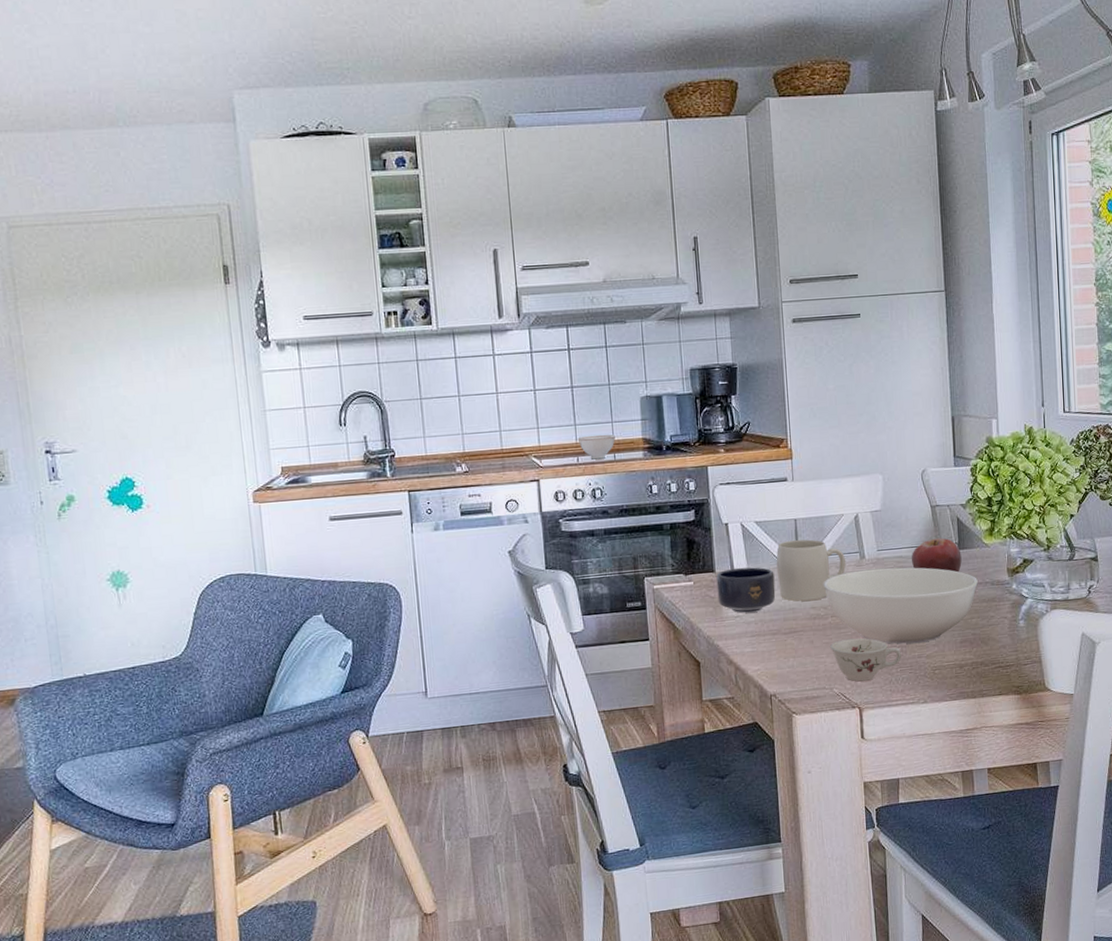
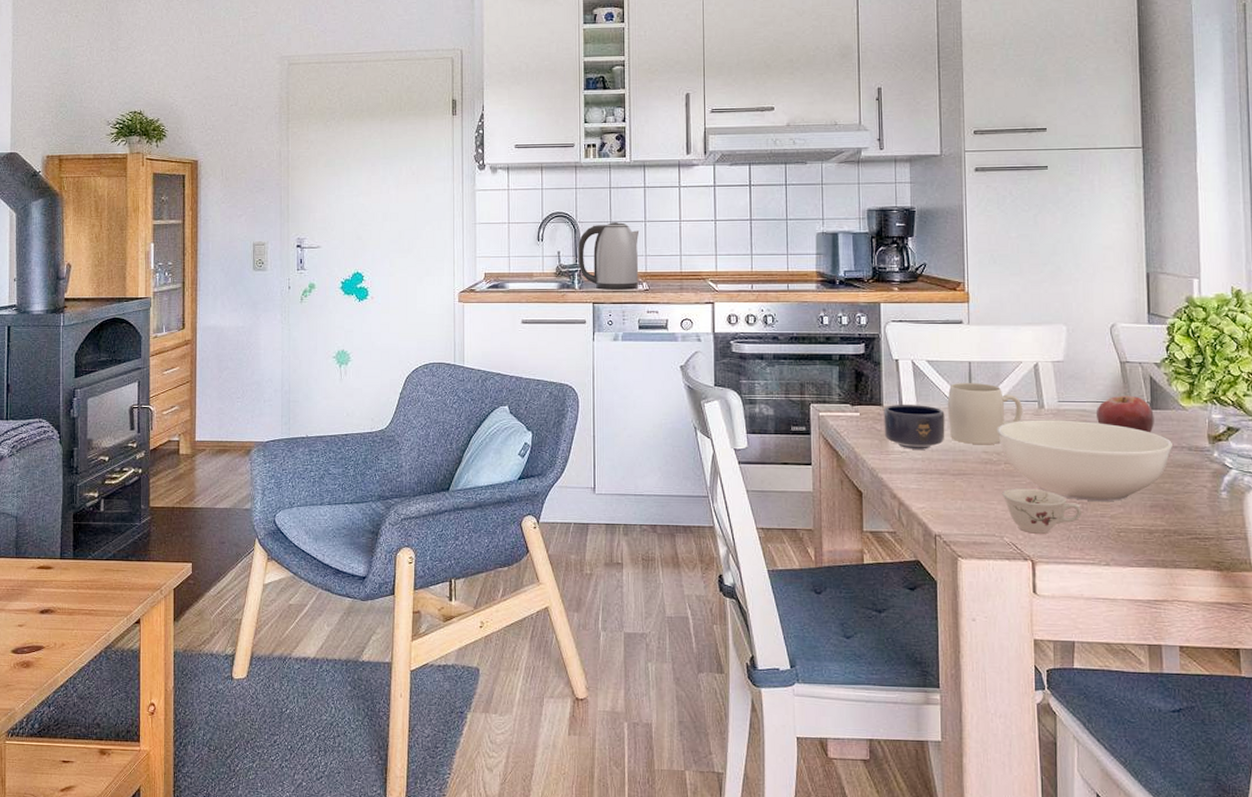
kettle: none [386,399,458,476] -> present [578,222,640,290]
bowl: present [577,434,615,460] -> none [753,265,790,288]

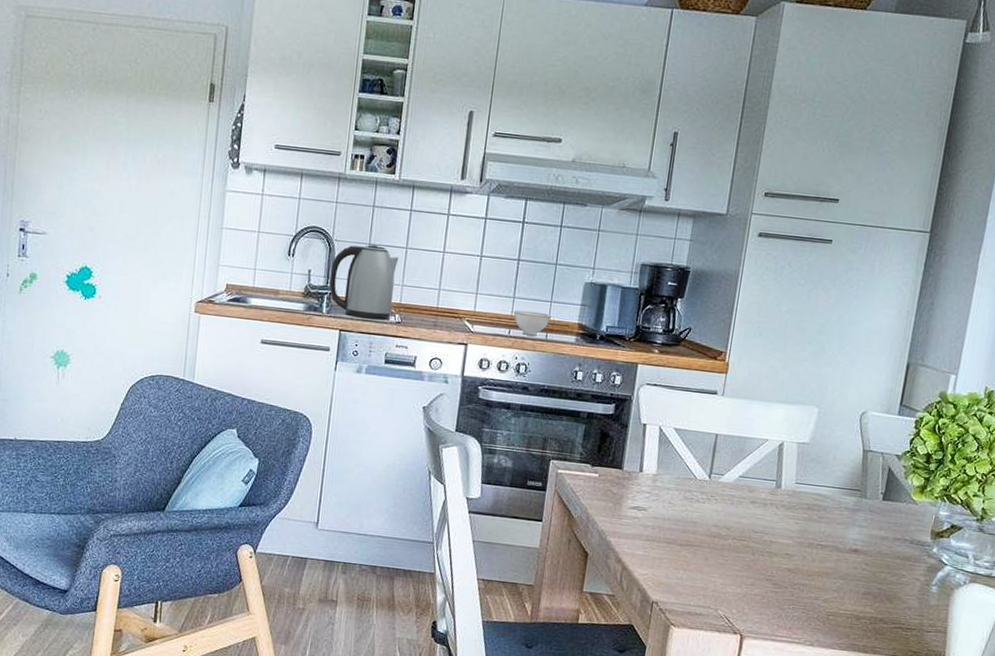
bowl: none [753,265,790,288] -> present [513,309,552,336]
mug: present [884,405,945,449] -> none [619,469,683,518]
mug: present [947,382,1022,444] -> none [684,454,760,519]
bowl: present [997,420,1172,501] -> none [730,498,897,586]
teacup: present [1002,488,1081,534] -> none [724,564,798,611]
fruit: present [1095,395,1154,433] -> none [829,483,885,523]

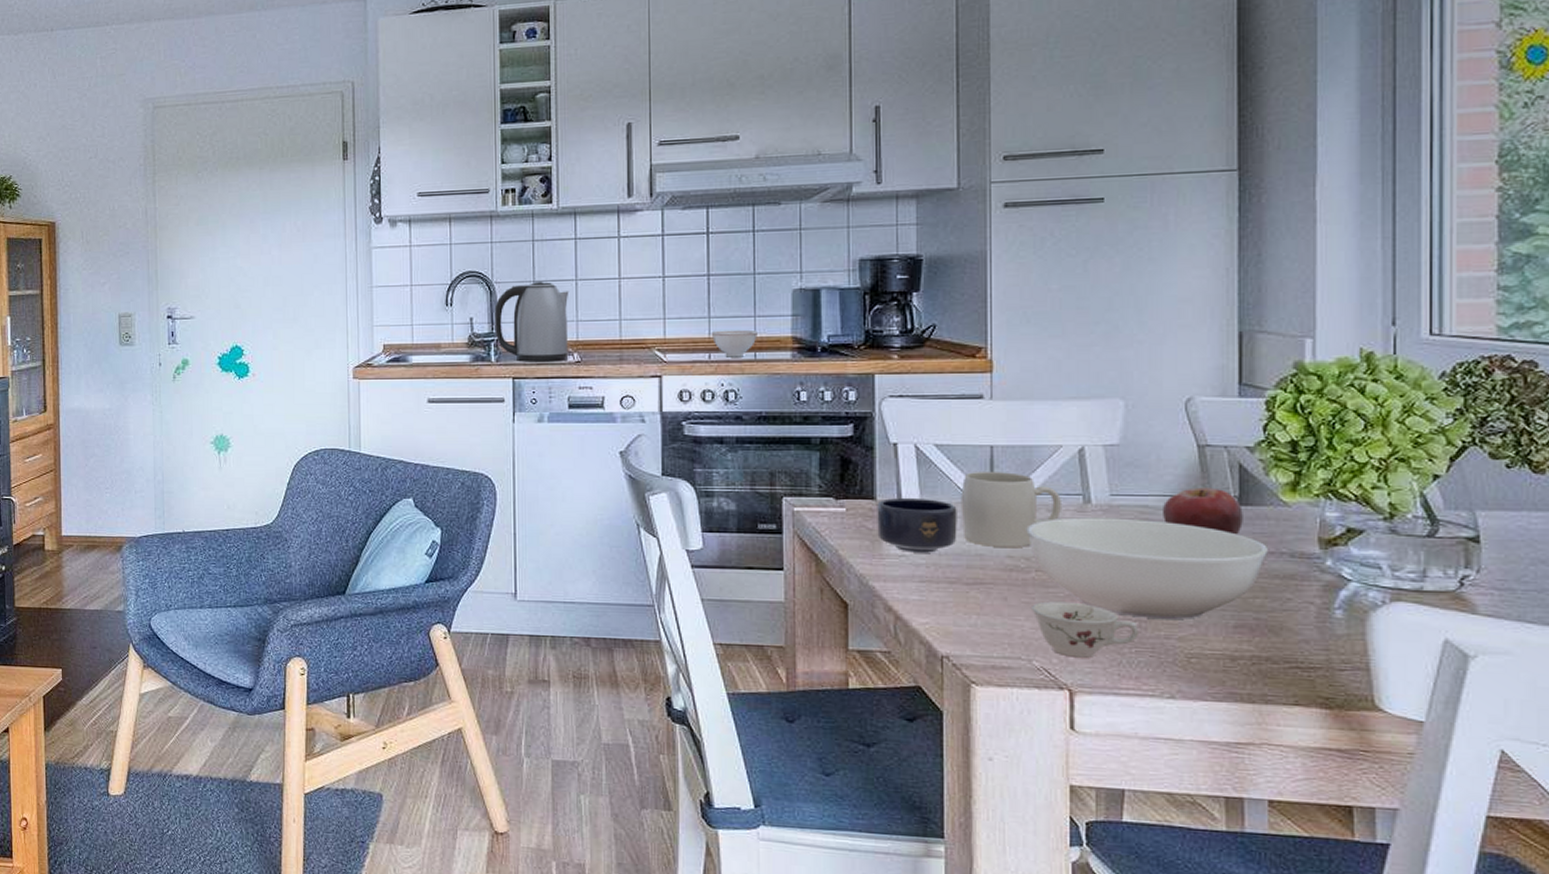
mug: none [619,469,683,518] -> present [877,498,957,553]
mug: none [684,454,760,519] -> present [960,471,1061,547]
teacup: none [724,564,798,611] -> present [1032,601,1138,658]
bowl: none [730,498,897,586] -> present [1026,517,1268,619]
fruit: none [829,483,885,523] -> present [1161,487,1243,535]

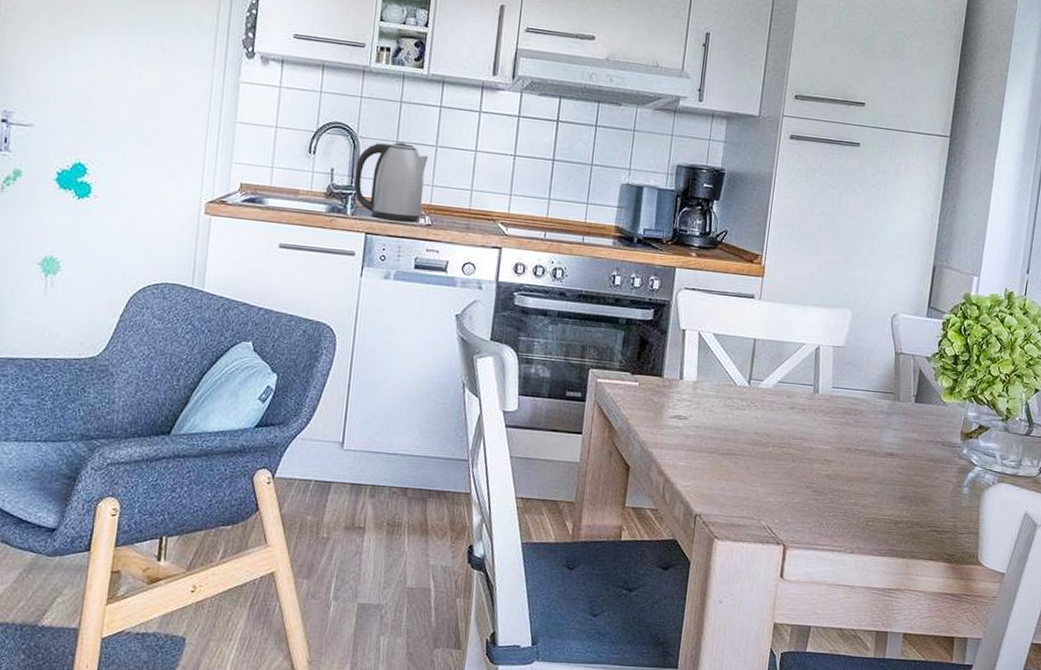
bowl: present [710,329,758,358] -> none [548,211,588,239]
mug: present [877,498,957,553] -> none [660,377,723,426]
mug: present [960,471,1061,547] -> none [724,359,799,426]
bowl: present [1026,517,1268,619] -> none [770,403,929,491]
teacup: present [1032,601,1138,658] -> none [766,472,837,519]
fruit: present [1161,487,1243,535] -> none [865,386,918,426]

